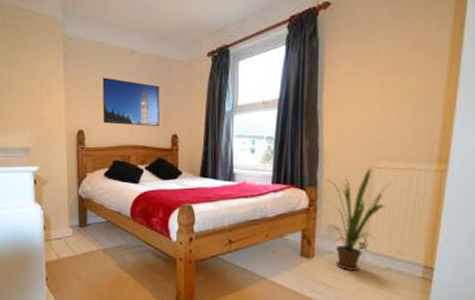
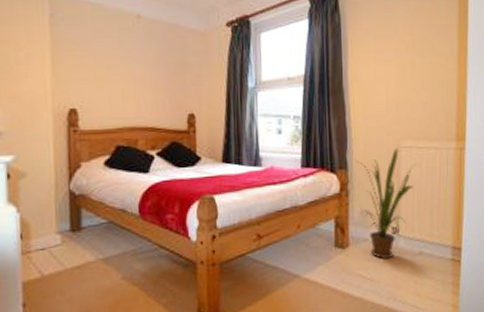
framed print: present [102,77,160,127] -> none [101,45,173,105]

